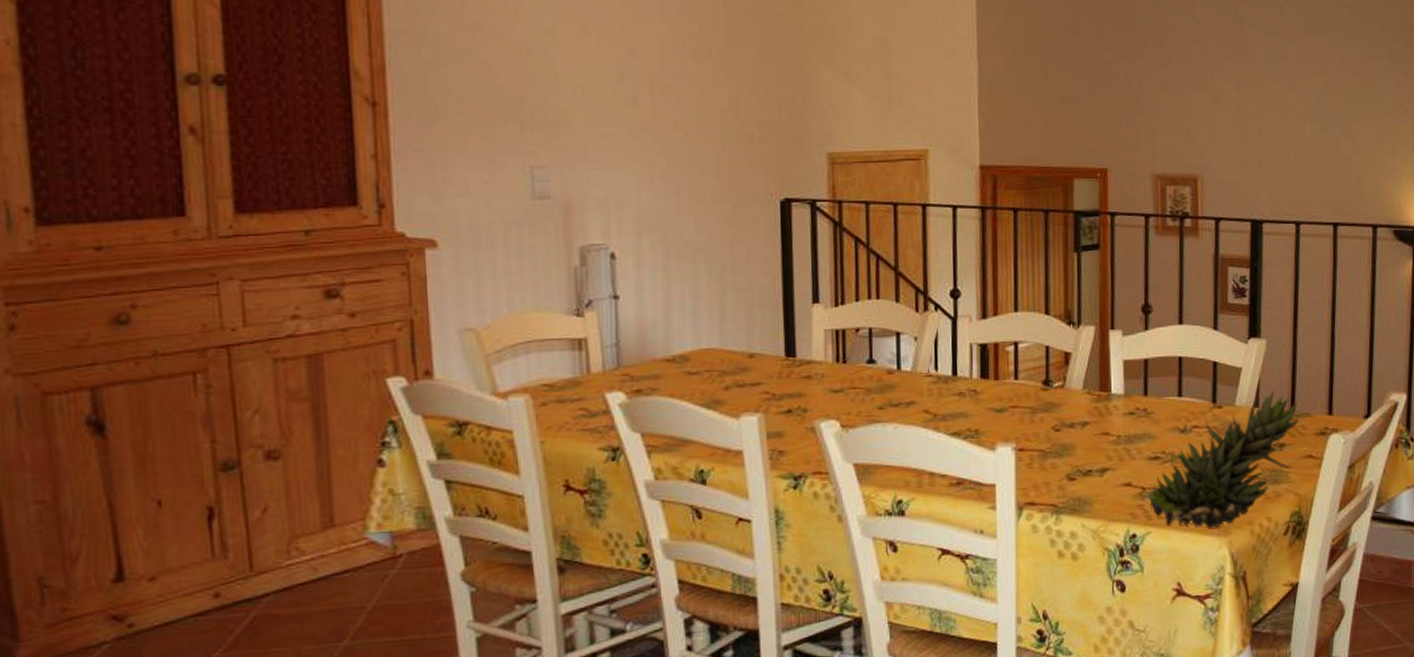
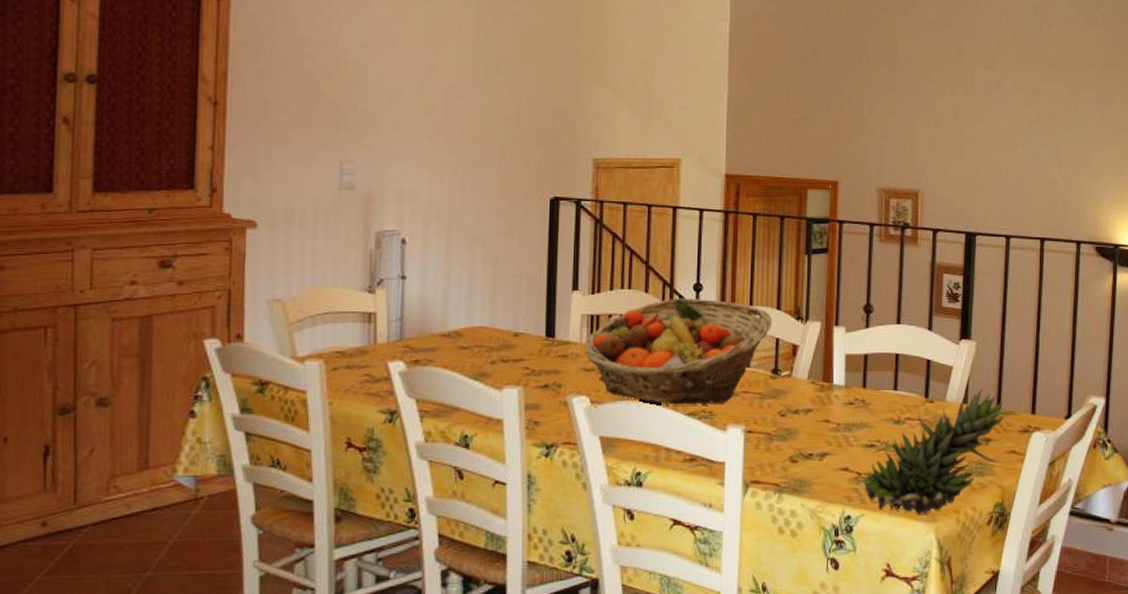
fruit basket: none [830,306,1041,425] -> present [584,298,773,405]

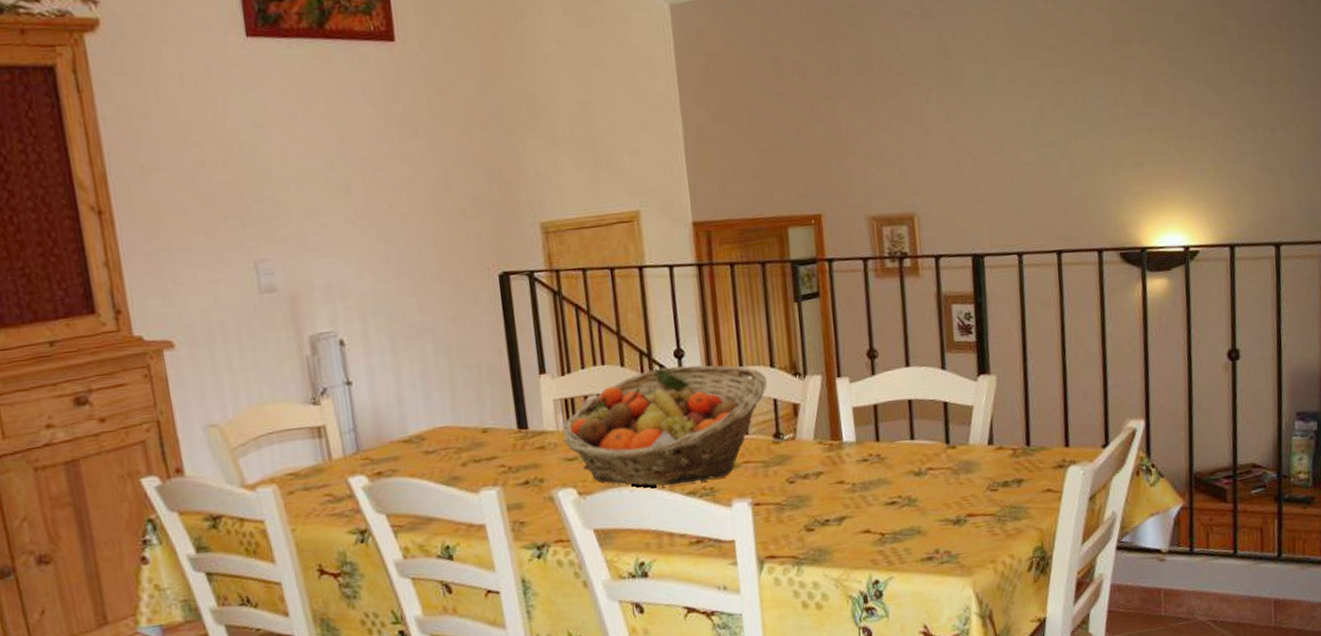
succulent plant: present [861,388,1004,514] -> none [886,426,1035,570]

